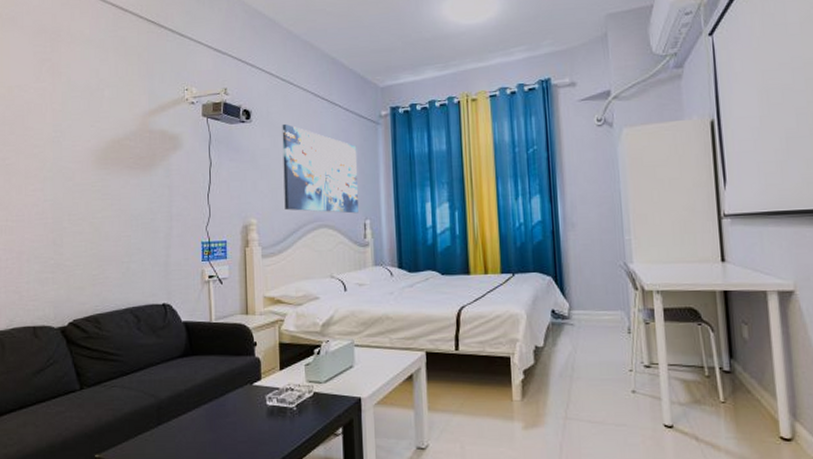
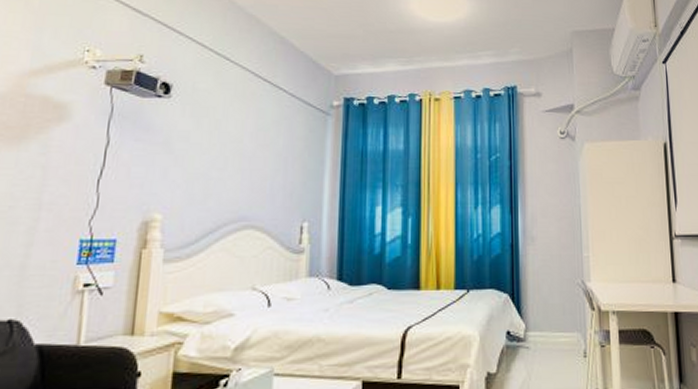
wall art: present [282,123,358,214] -> none [201,103,301,214]

